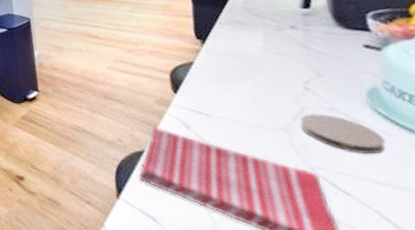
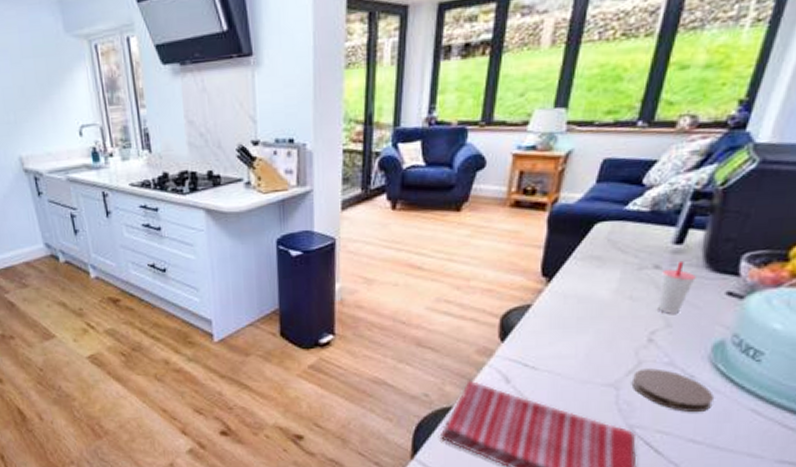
cup: none [299,21,331,66] -> present [658,260,696,314]

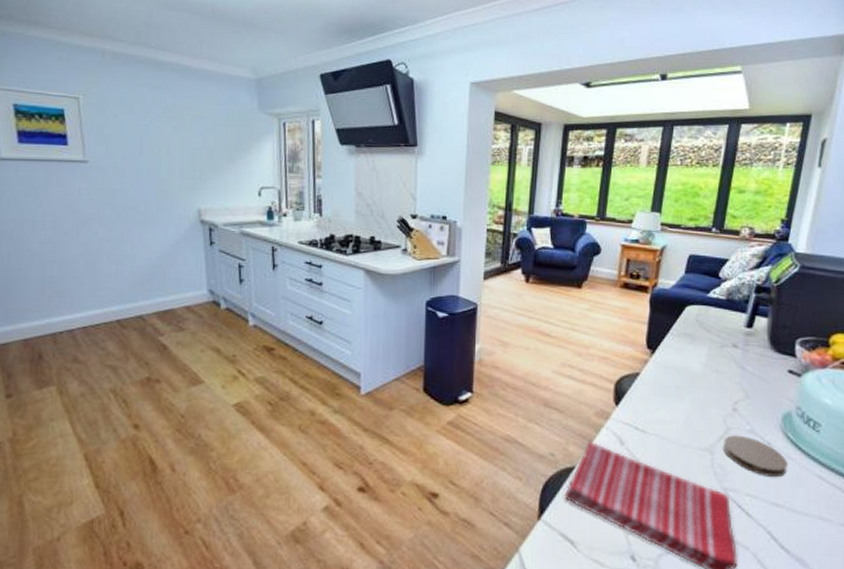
cup: present [658,260,696,314] -> none [738,341,764,387]

